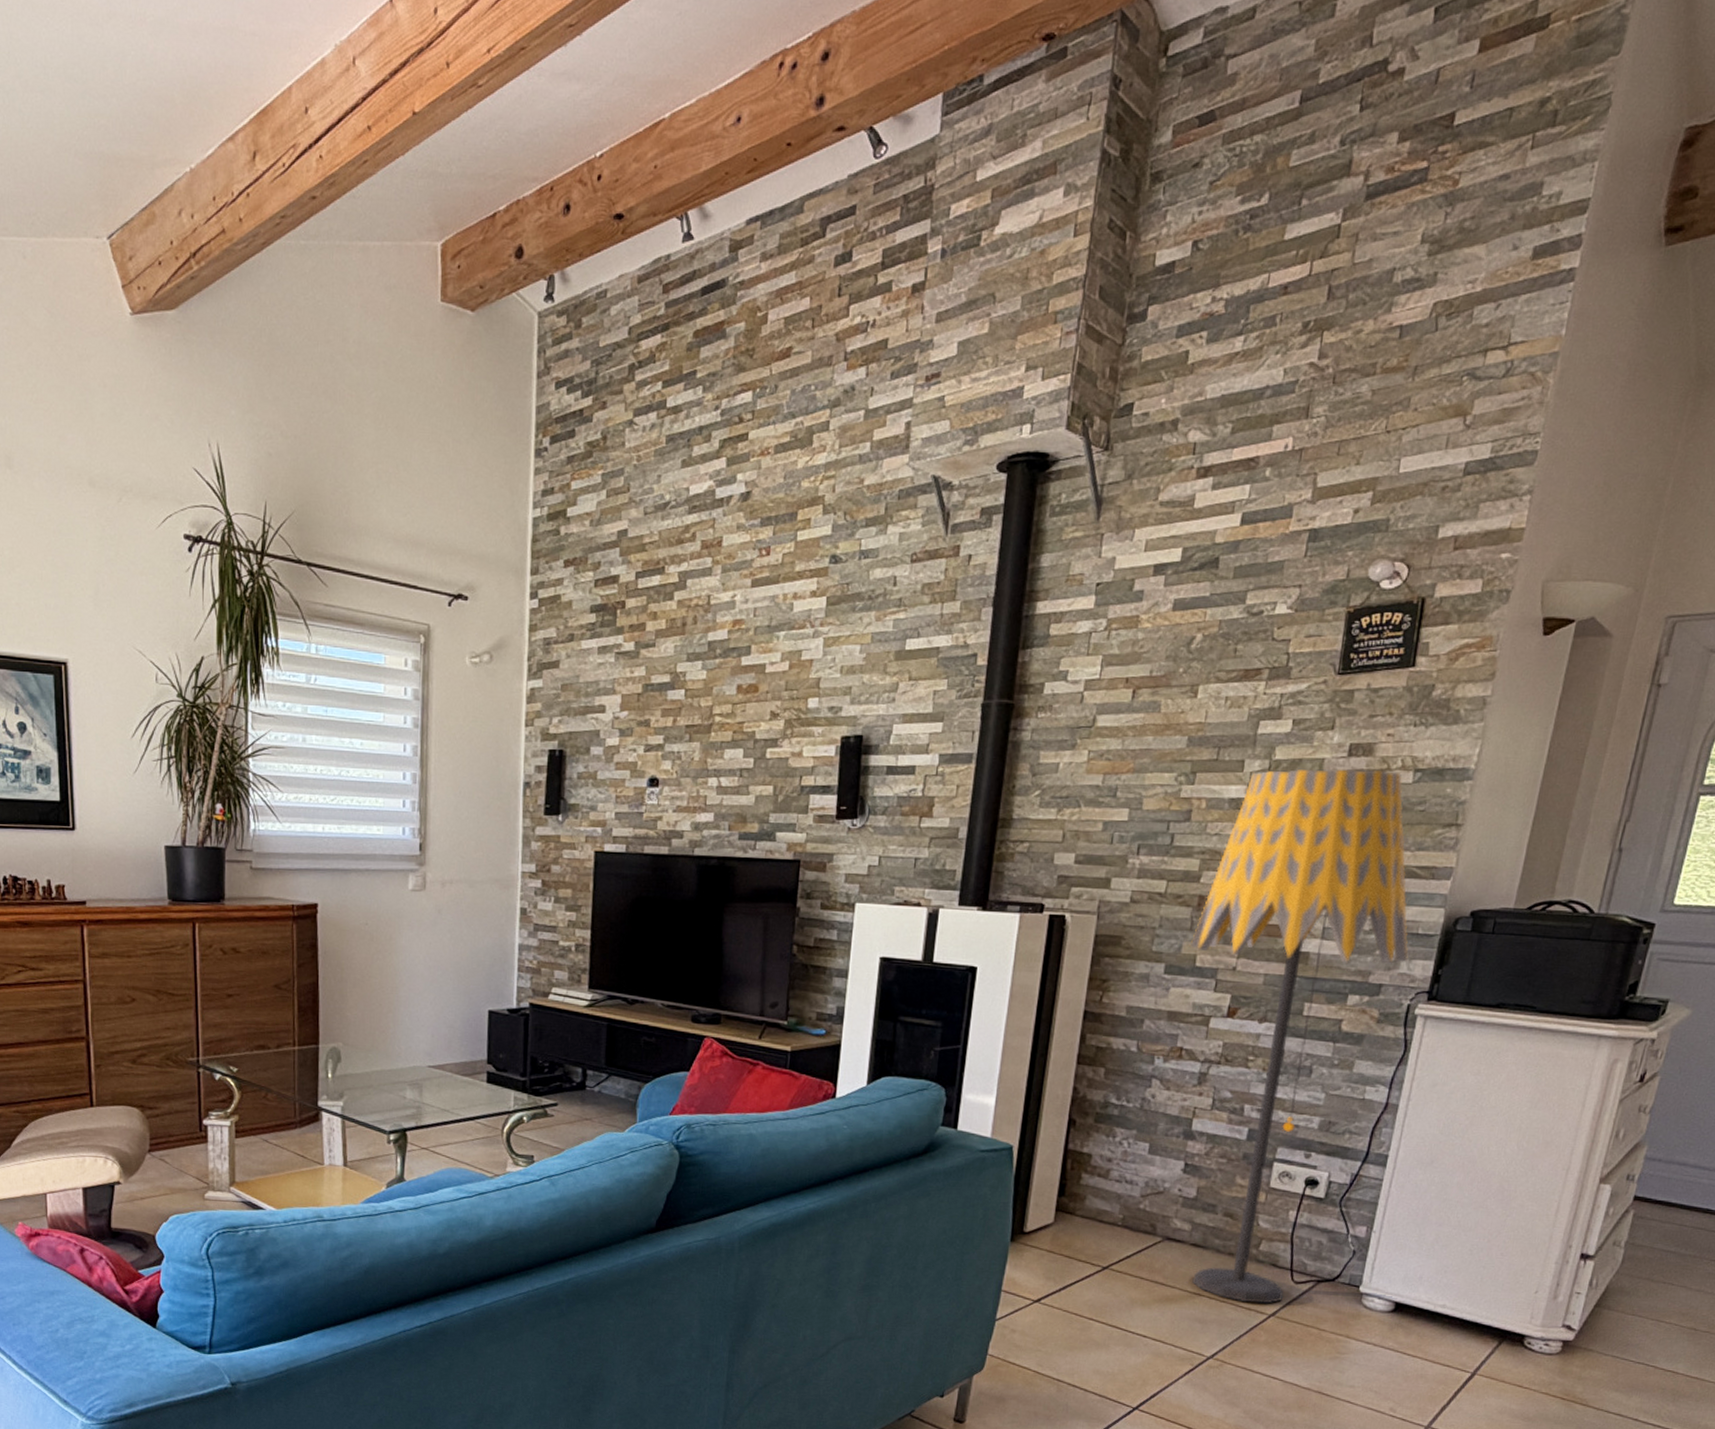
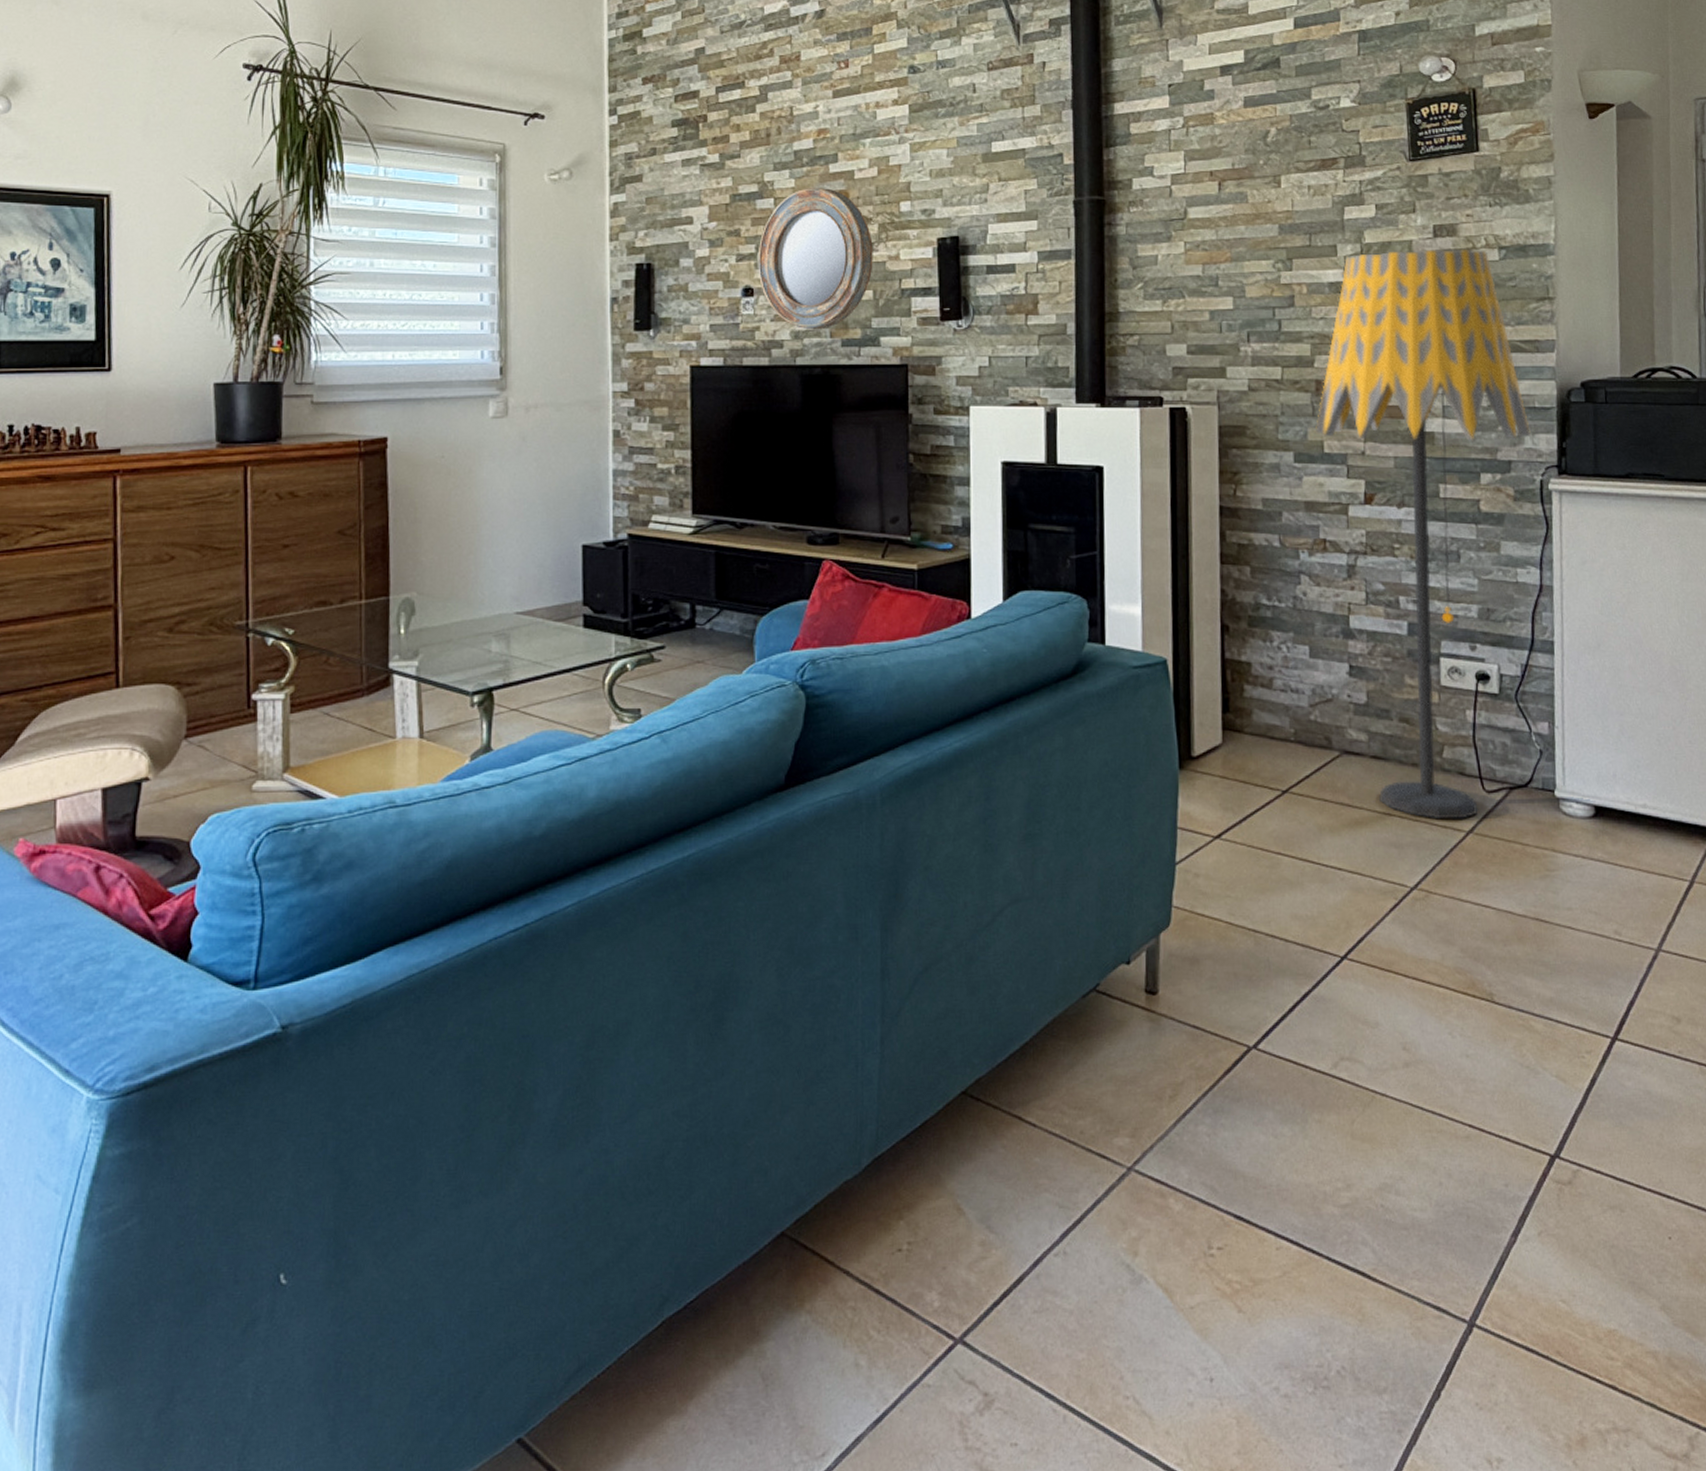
home mirror: none [664,680,778,823] -> present [758,188,873,330]

